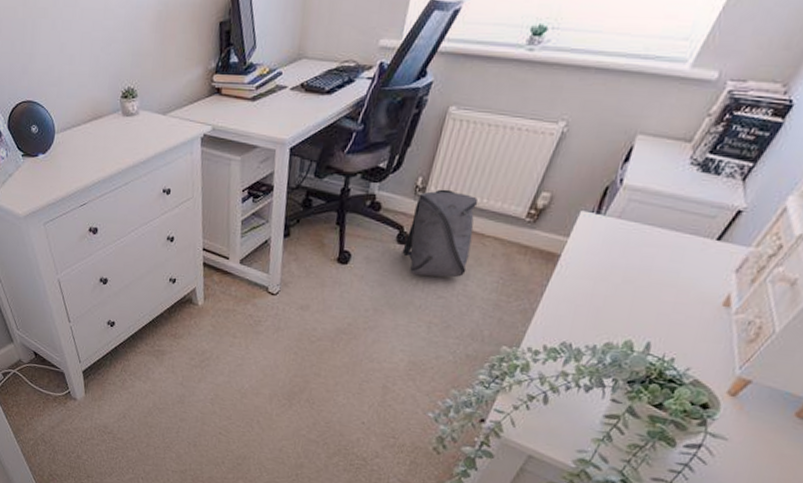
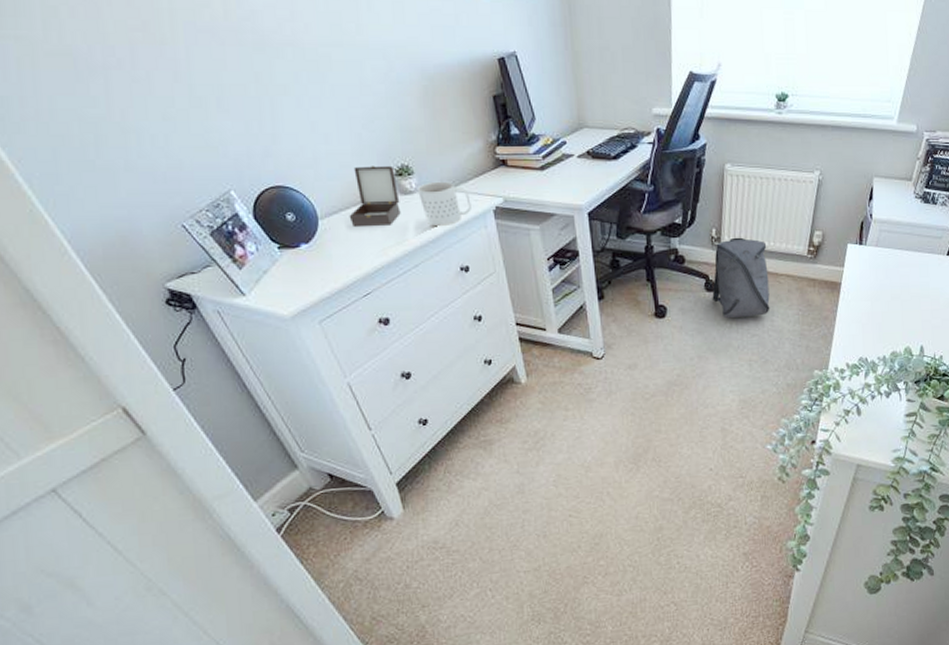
jewelry box: none [79,87,122,145] -> present [349,165,401,228]
mug: none [138,105,182,150] -> present [418,181,471,227]

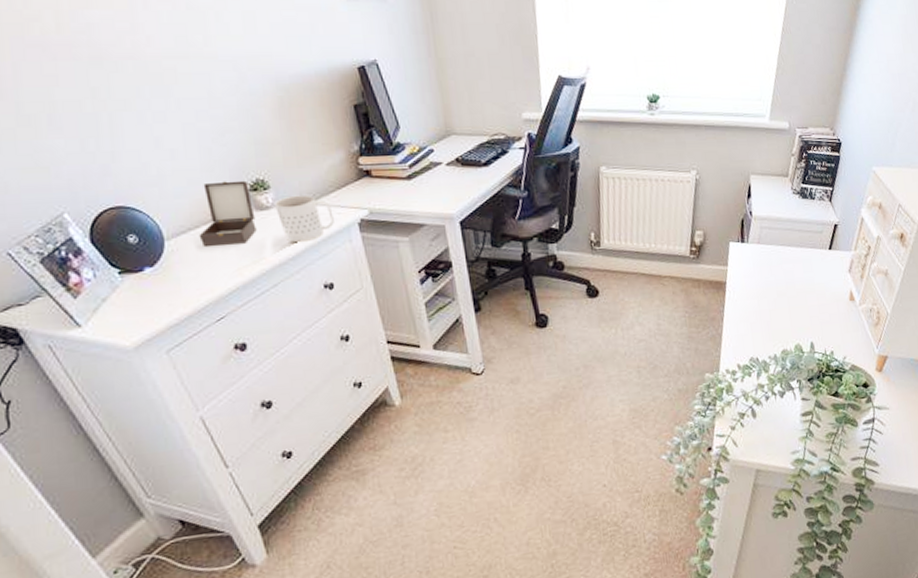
backpack: present [712,237,770,319] -> none [594,240,656,325]

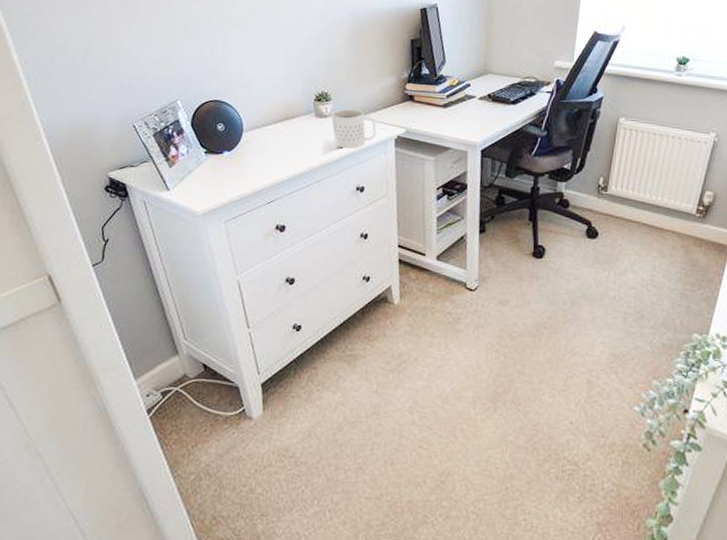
jewelry box: present [199,180,257,248] -> none [269,90,315,143]

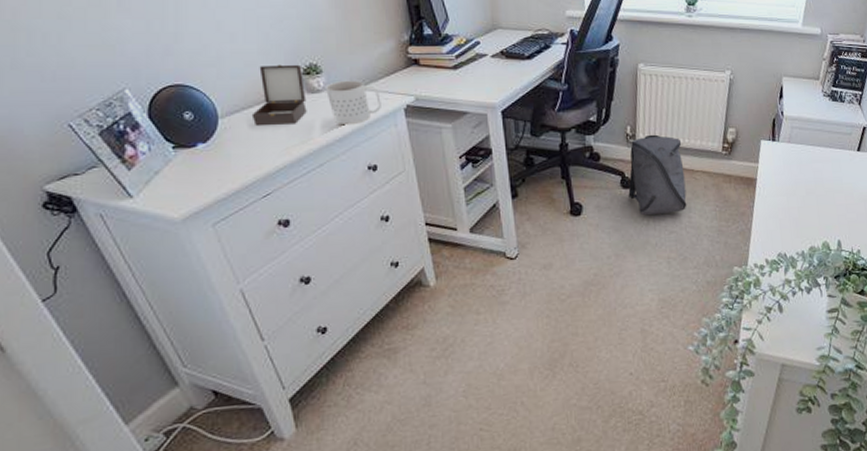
jewelry box: none [269,90,315,143] -> present [251,64,307,127]
backpack: none [592,188,654,269] -> present [628,134,687,216]

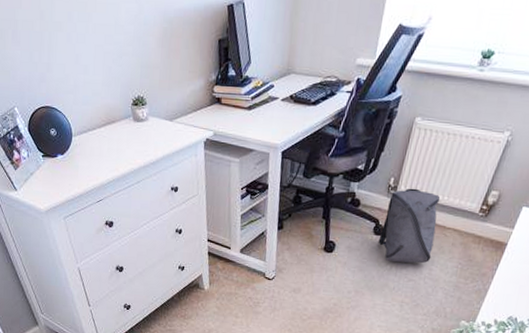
jewelry box: present [251,64,307,127] -> none [94,95,133,147]
mug: present [326,80,381,126] -> none [147,112,187,152]

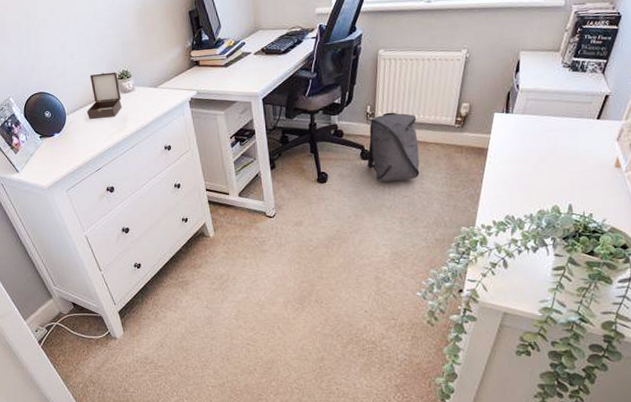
jewelry box: none [94,95,133,147] -> present [86,72,122,120]

